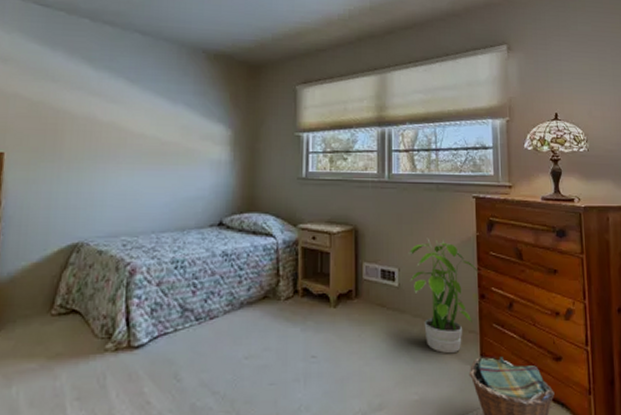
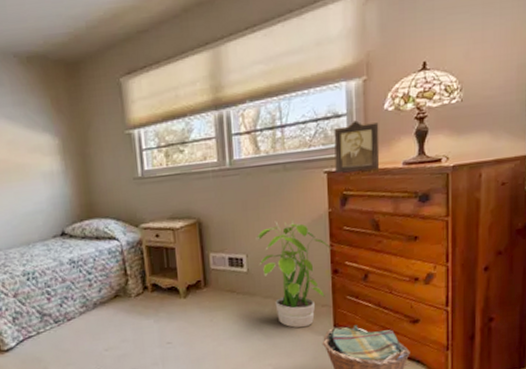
photo frame: none [482,154,522,202] -> present [334,120,380,174]

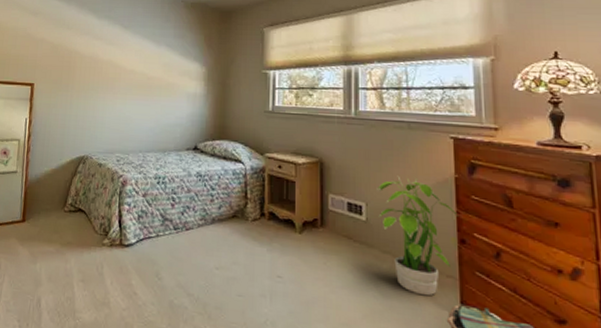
photo frame: present [334,120,380,174] -> none [461,94,511,146]

